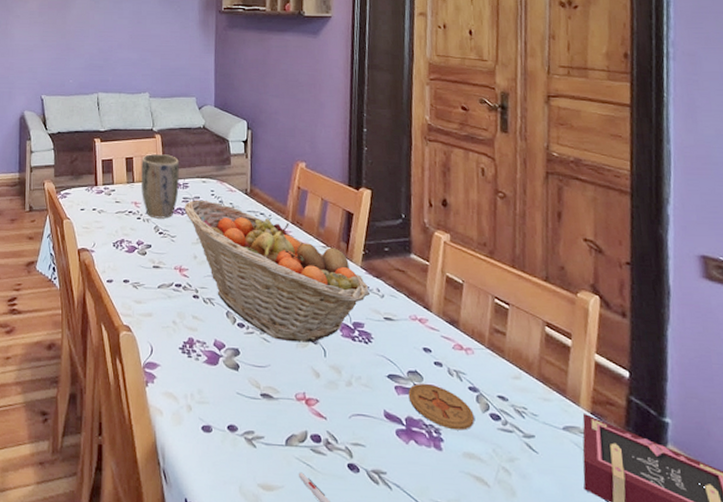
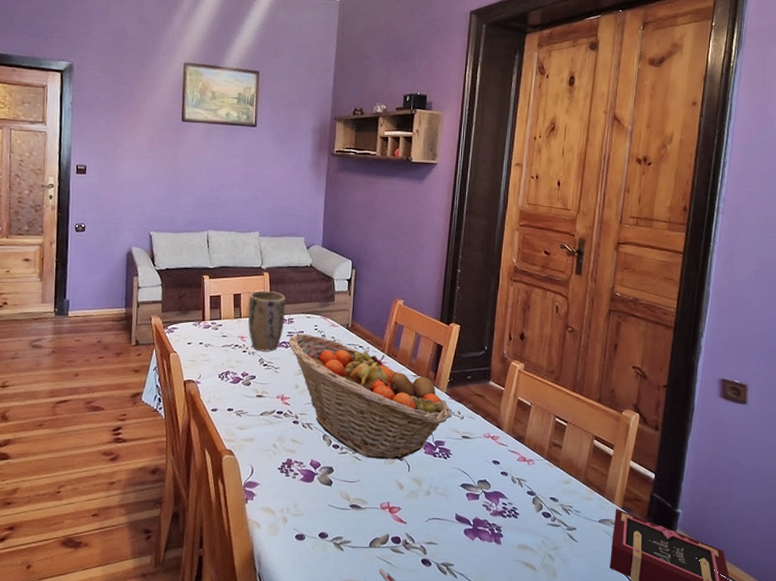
coaster: present [408,383,474,431] -> none [477,490,529,527]

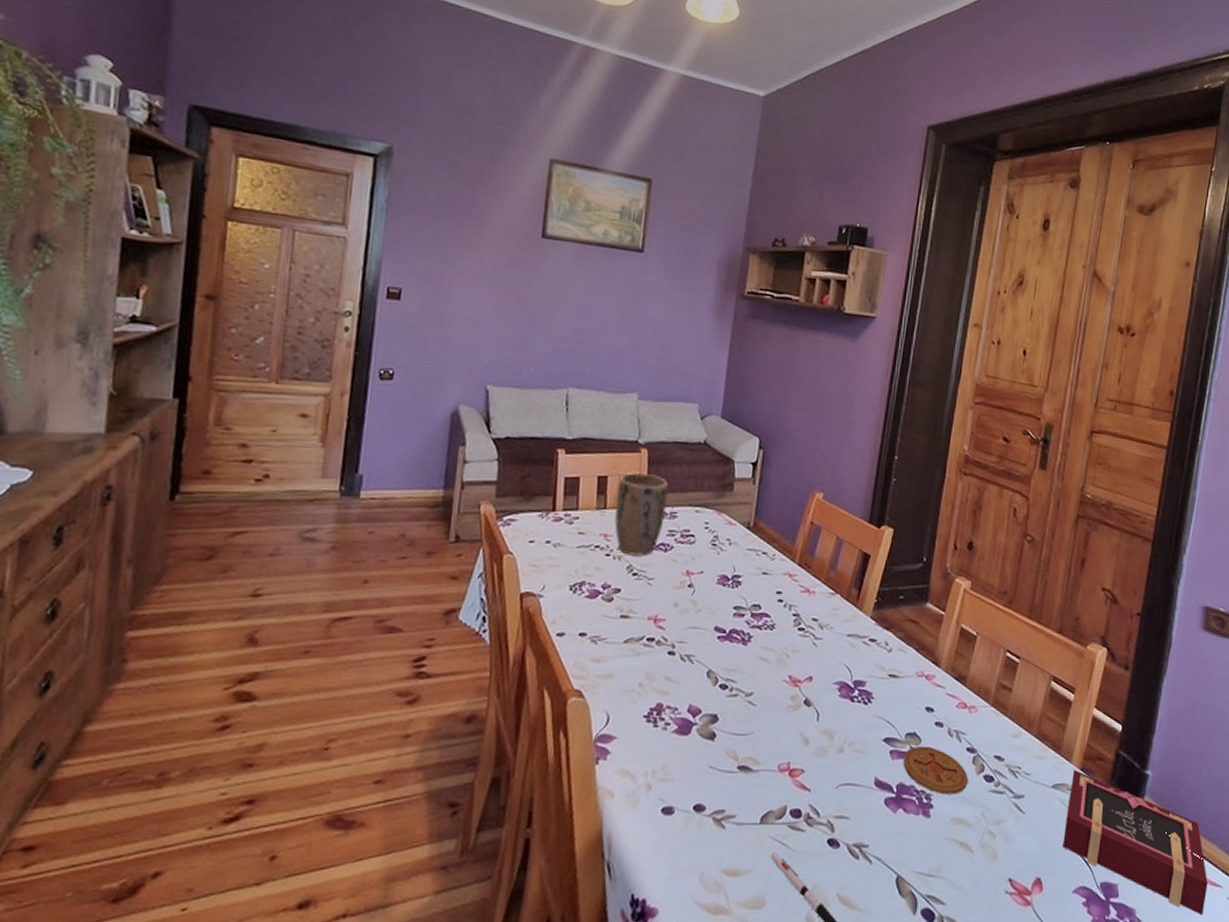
fruit basket: present [288,334,452,460] -> none [668,533,878,705]
coaster: none [477,490,529,527] -> present [903,745,968,795]

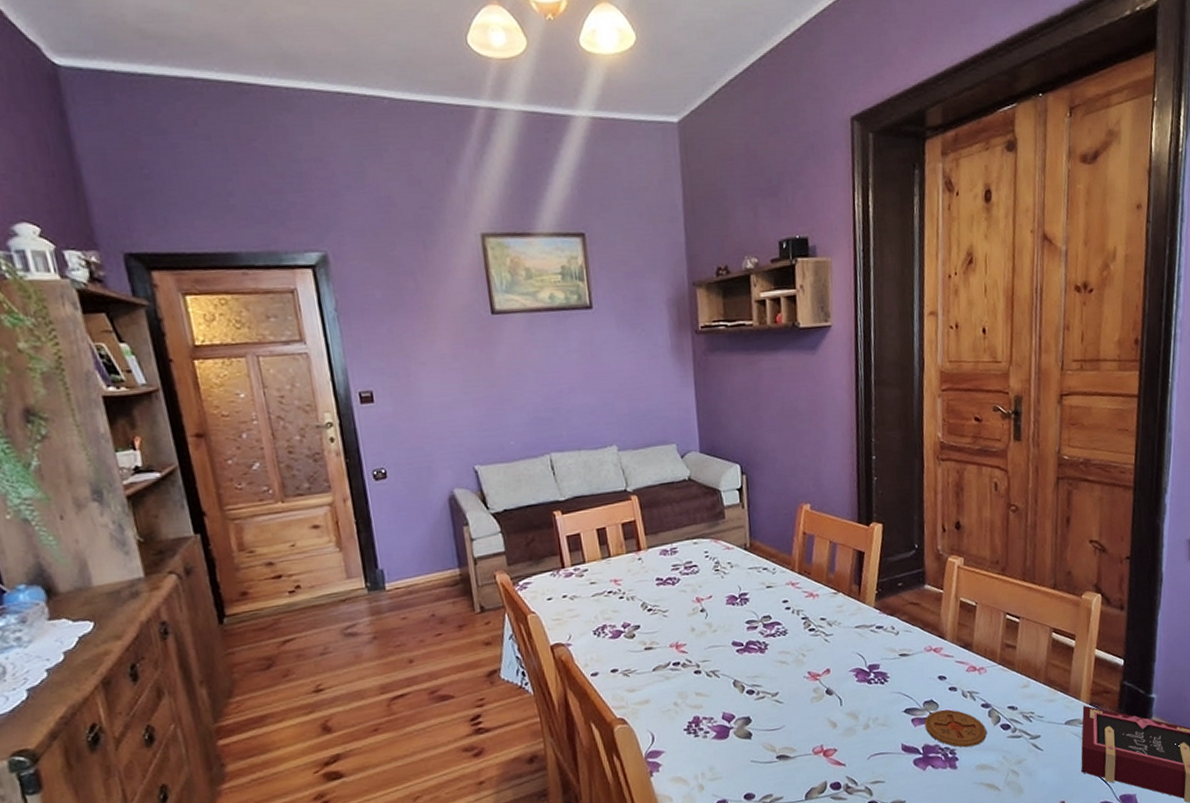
plant pot: present [614,473,668,556] -> none [617,517,667,595]

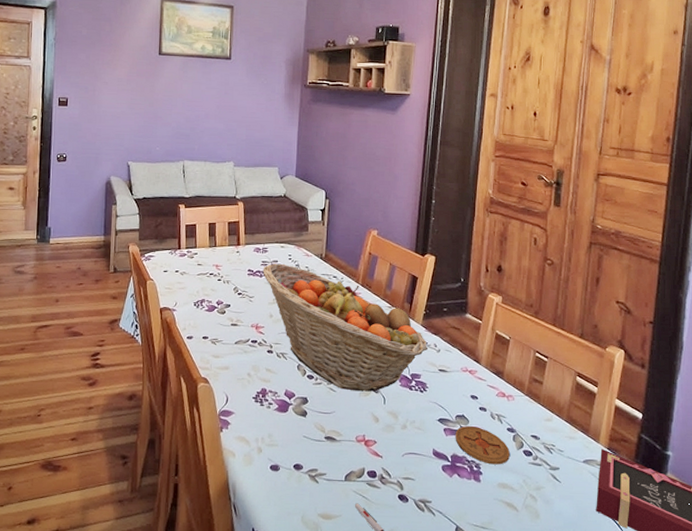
fruit basket: none [674,563,885,699] -> present [262,263,429,392]

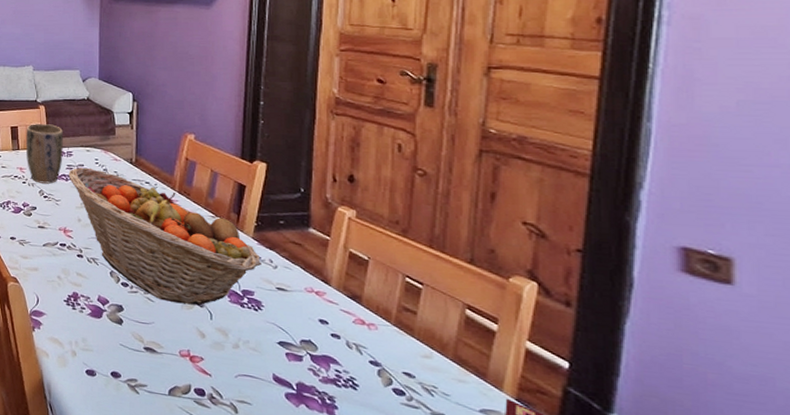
plant pot: none [223,220,260,281] -> present [26,124,63,184]
coaster: present [455,425,510,465] -> none [300,352,374,401]

